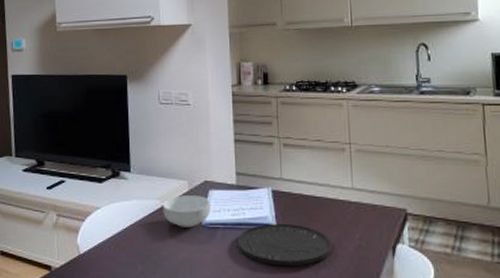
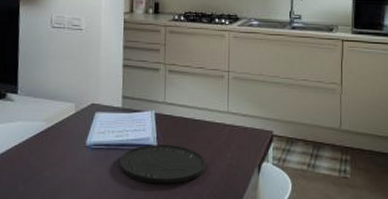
cereal bowl: present [163,195,211,228] -> none [48,117,96,148]

